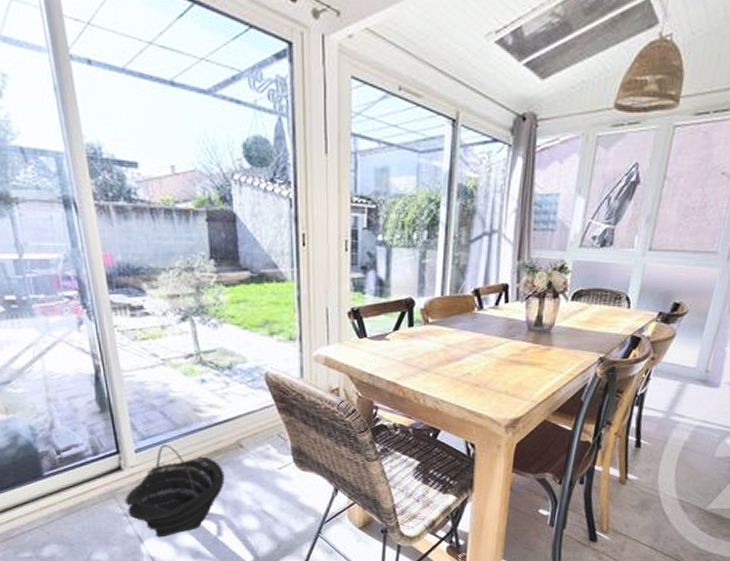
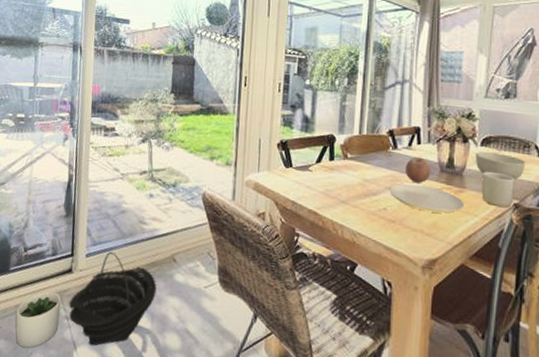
planter: none [63,492,118,549] -> present [15,291,61,349]
plate: none [473,345,551,373] -> present [388,183,465,214]
fruit: none [490,316,519,344] -> present [405,157,431,183]
bowl: none [564,307,616,334] -> present [475,152,526,180]
mug: none [568,326,604,362] -> present [481,171,516,208]

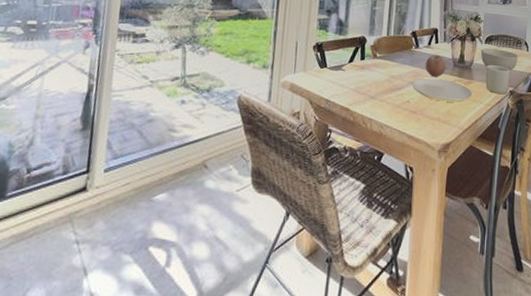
planter: present [15,291,61,349] -> none [9,215,71,285]
basket: present [69,252,157,346] -> none [80,164,186,269]

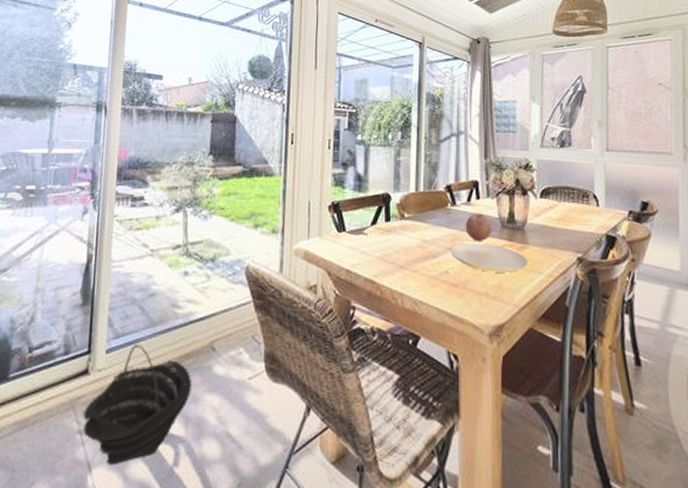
basket: none [80,164,186,269] -> present [83,345,192,466]
bowl: present [480,48,519,71] -> none [535,204,586,232]
mug: present [485,64,511,95] -> none [543,224,578,263]

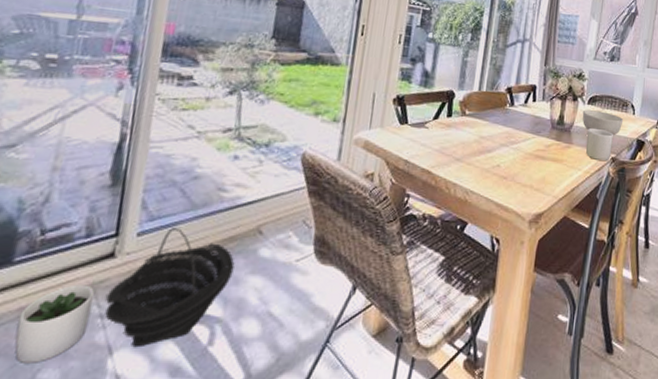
planter: none [13,400,74,478] -> present [15,284,95,365]
plate: present [449,242,529,273] -> none [503,140,571,168]
fruit: present [465,212,492,241] -> none [519,114,544,140]
bowl: none [535,204,586,232] -> present [582,110,624,136]
mug: none [543,224,578,263] -> present [585,127,614,162]

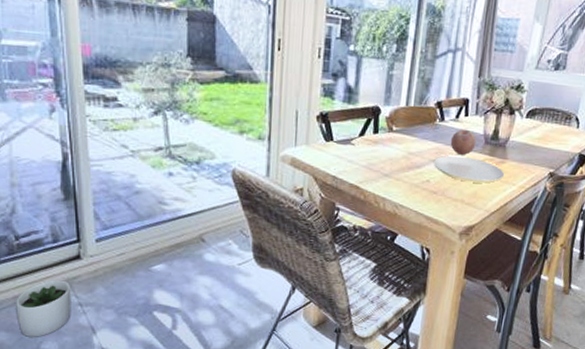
basket: present [105,228,235,348] -> none [82,235,184,329]
plate: none [503,140,571,168] -> present [433,155,505,184]
fruit: none [519,114,544,140] -> present [450,129,477,155]
bowl: present [582,110,624,136] -> none [519,124,566,151]
mug: present [585,127,614,162] -> none [521,142,554,177]

